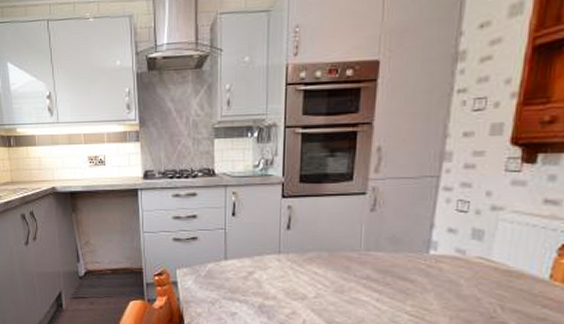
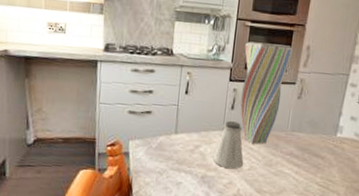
saltshaker: none [272,243,308,297] -> present [214,121,244,169]
vase: none [297,150,360,268] -> present [240,41,294,144]

